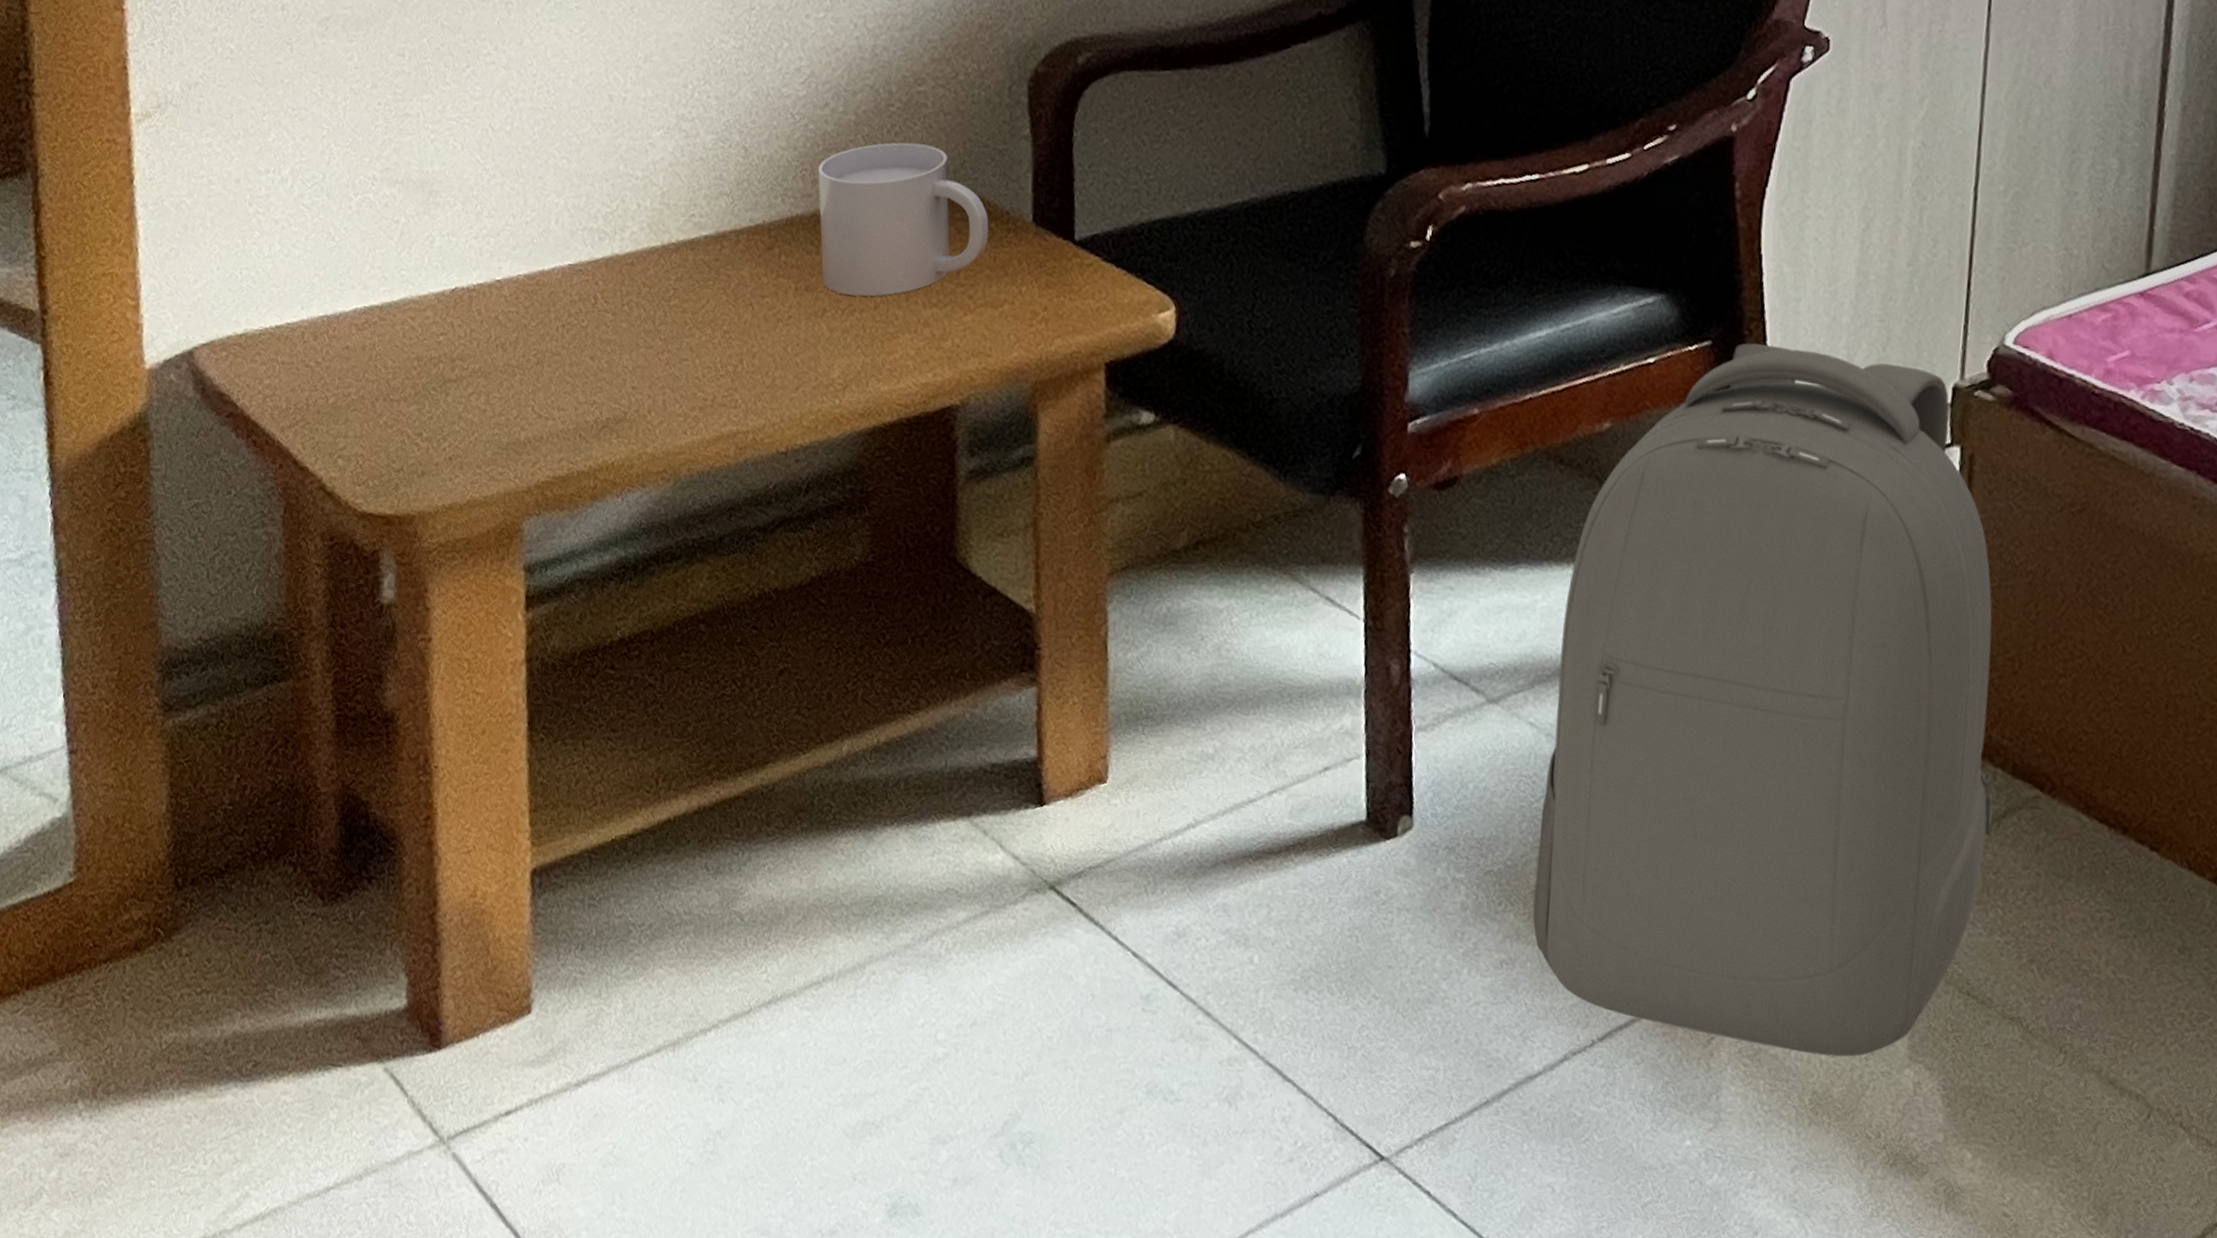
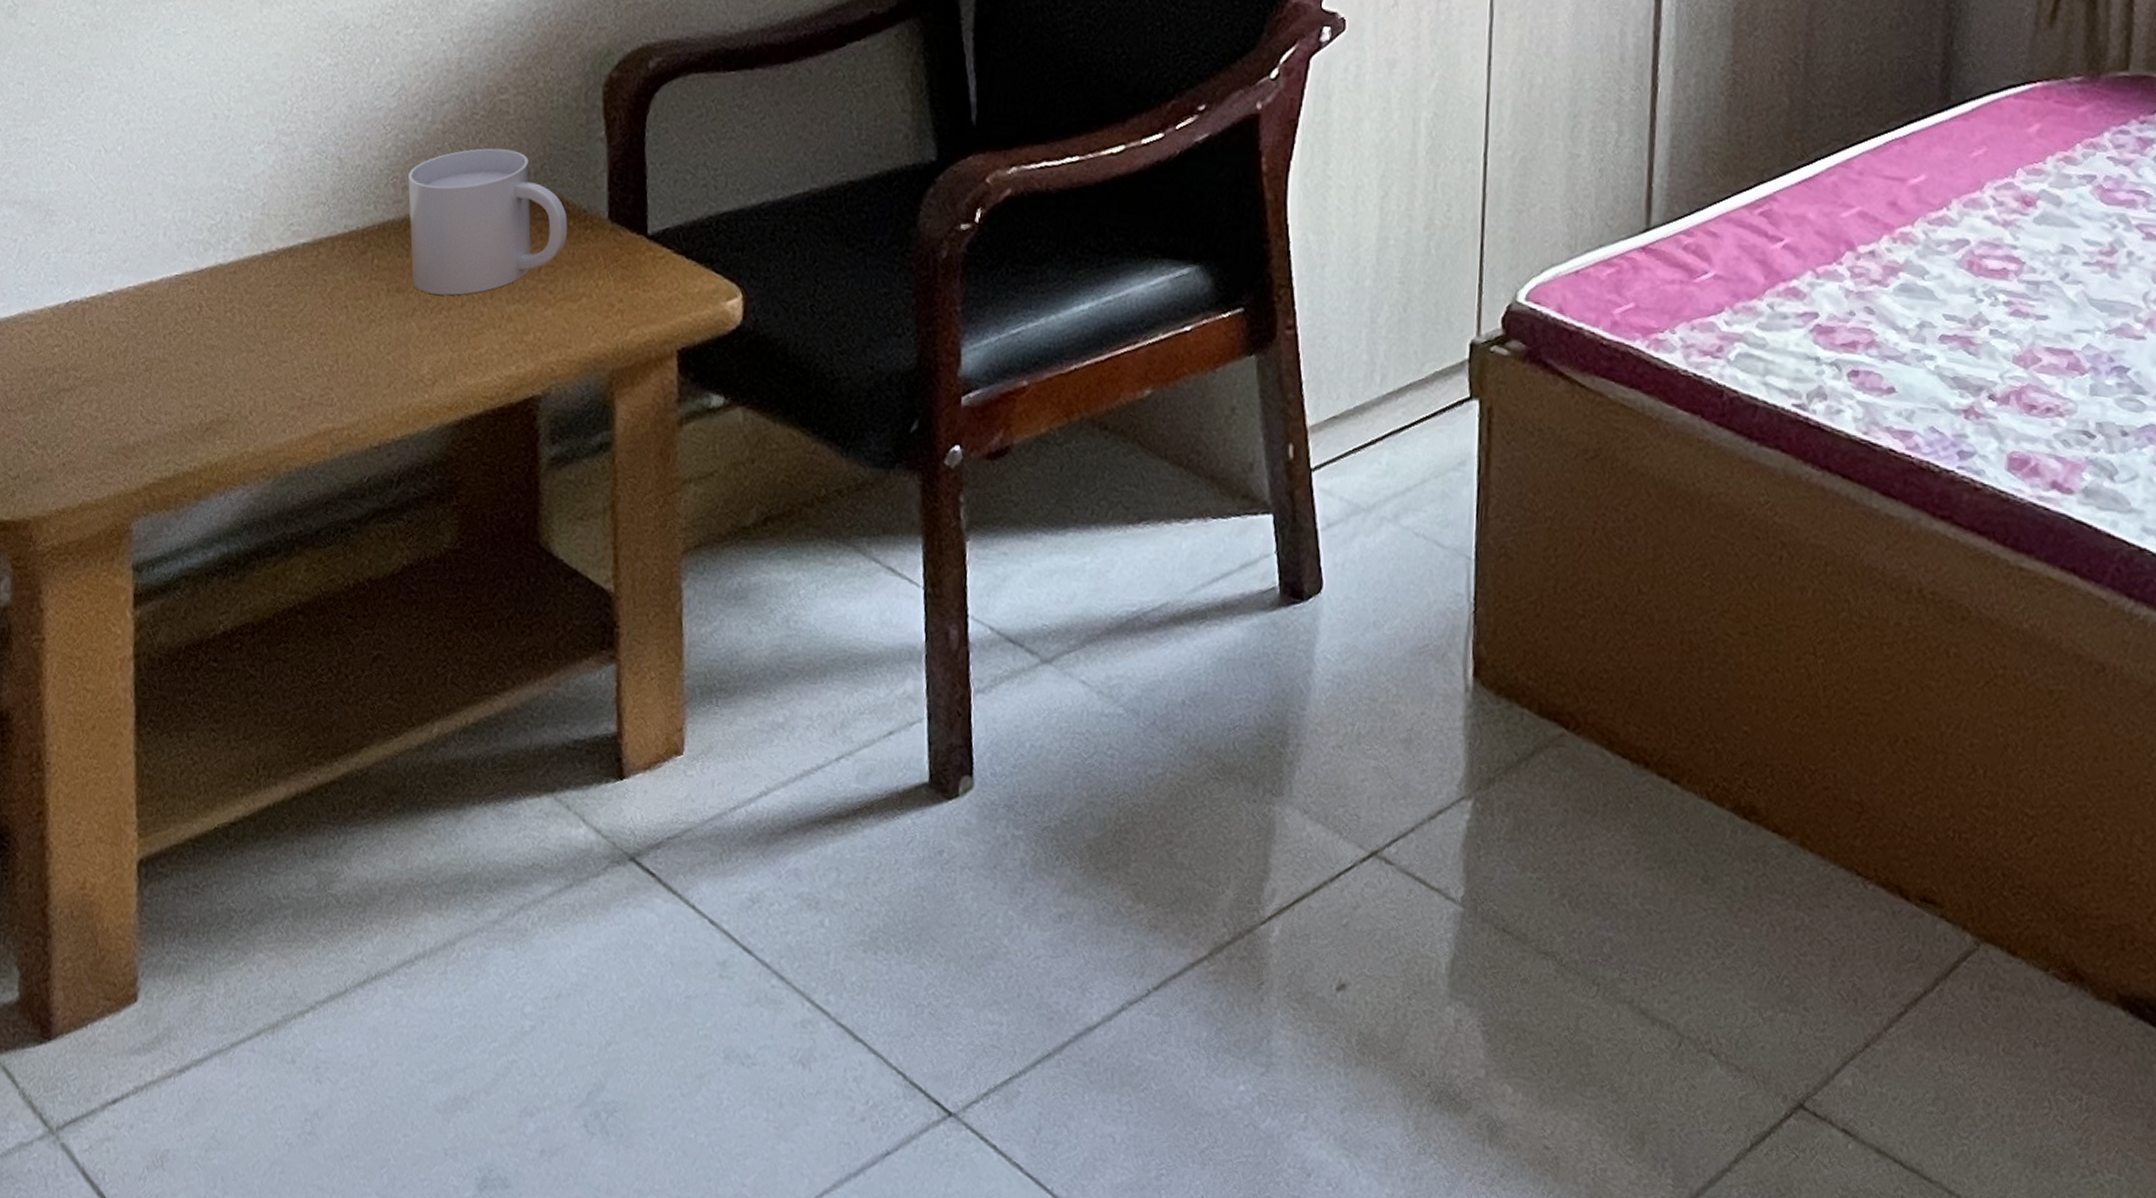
backpack: present [1532,342,1994,1058] -> none [1088,308,1522,998]

